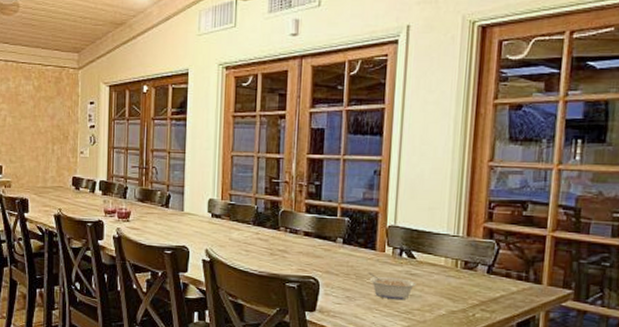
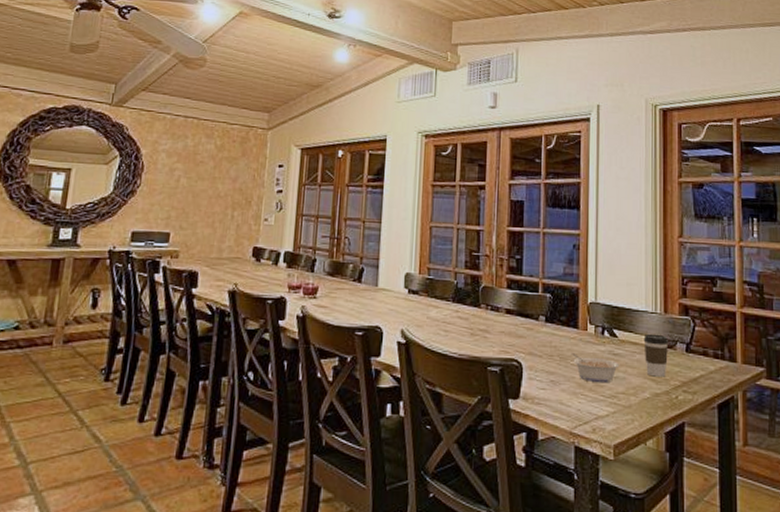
coffee cup: none [443,255,470,296] -> present [643,333,669,377]

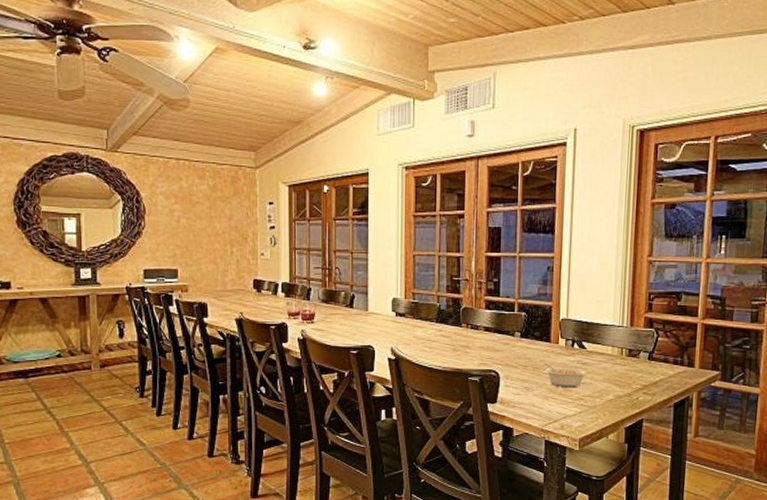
coffee cup: present [643,333,669,377] -> none [610,345,633,382]

